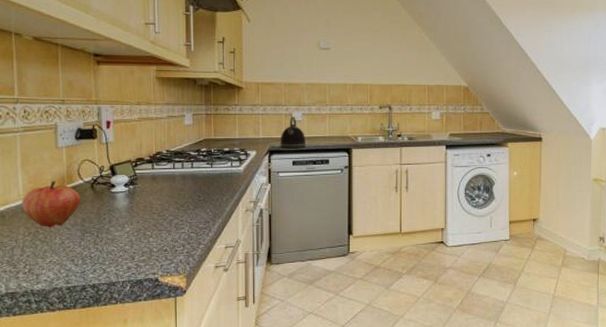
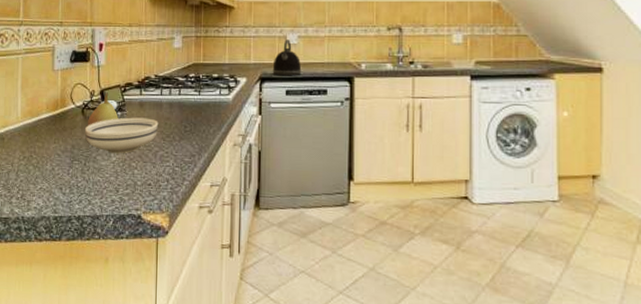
fruit: present [22,181,81,227] -> none [19,104,72,153]
bowl: none [95,190,173,225] -> present [84,117,159,154]
fruit: none [98,167,131,200] -> present [88,92,119,127]

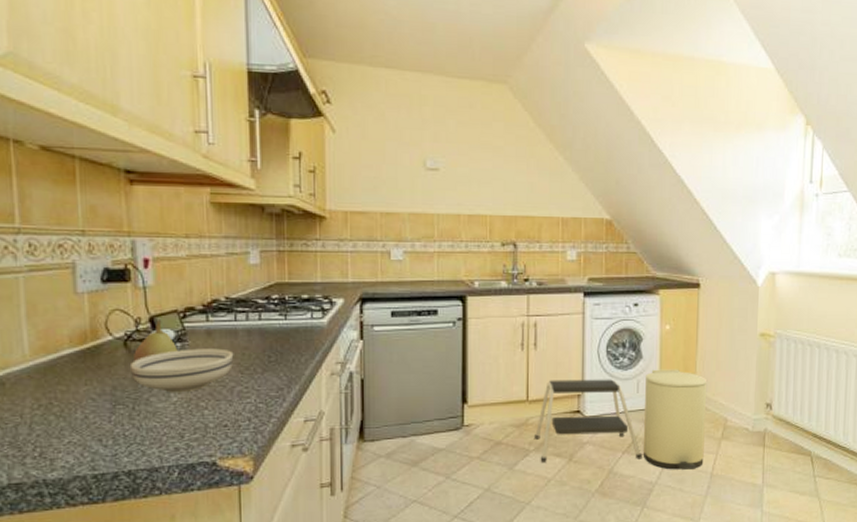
kettle: present [272,40,302,76] -> none [375,255,409,296]
step stool: none [420,163,539,256] -> present [535,379,642,462]
pedal bin: none [539,158,616,275] -> present [643,369,708,470]

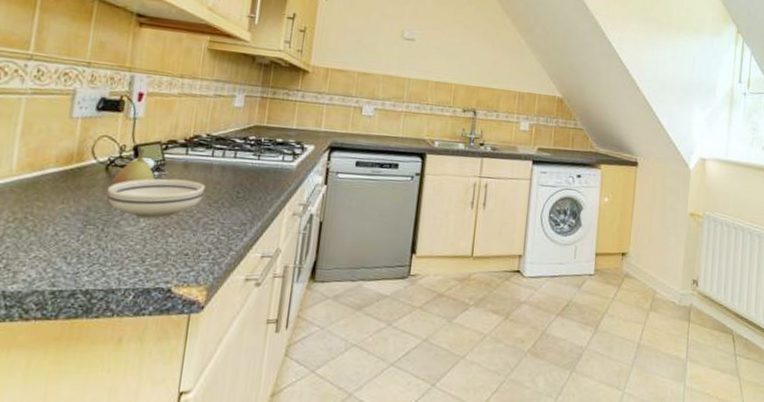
step stool: present [535,379,642,462] -> none [475,239,575,323]
pedal bin: present [643,369,708,470] -> none [575,237,640,338]

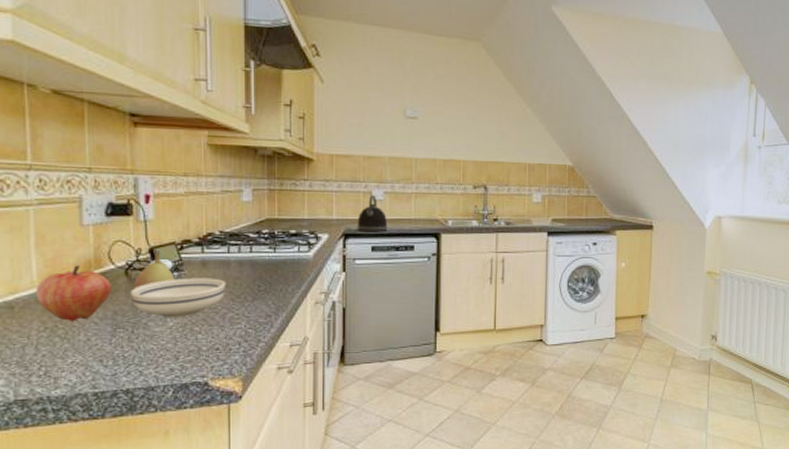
fruit: none [11,157,91,214] -> present [36,265,113,321]
kettle: none [343,110,375,148] -> present [357,195,388,232]

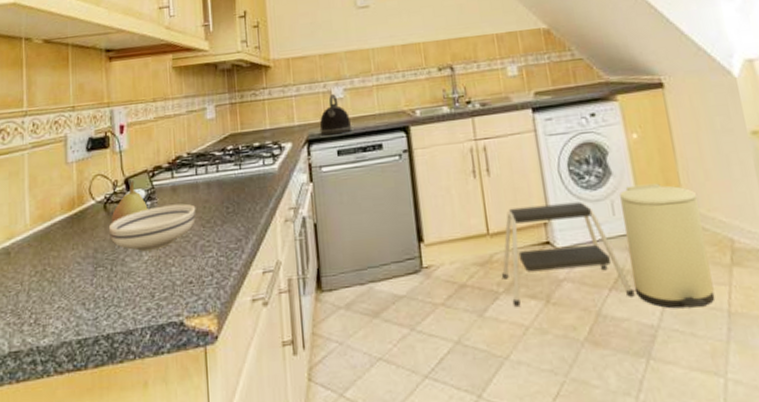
fruit: present [36,265,113,321] -> none [28,204,93,263]
step stool: none [501,311,599,386] -> present [502,201,635,306]
pedal bin: none [599,303,659,395] -> present [620,183,715,309]

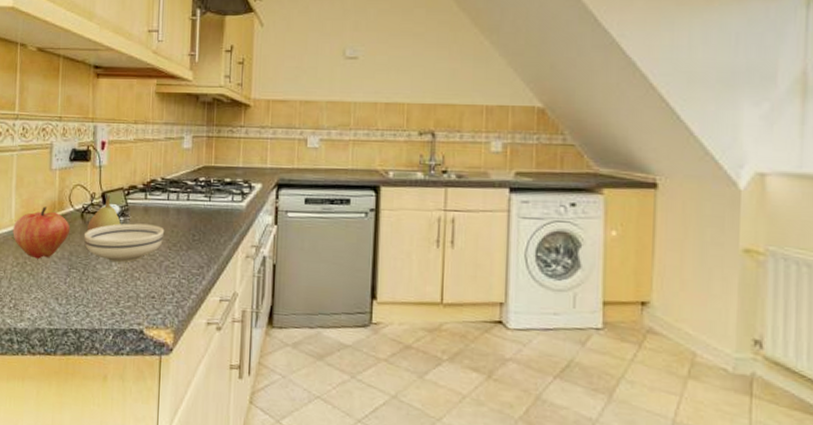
fruit: none [28,204,93,263] -> present [13,206,71,259]
kettle: present [319,94,352,136] -> none [290,143,323,183]
step stool: present [502,201,635,306] -> none [449,283,579,388]
pedal bin: present [620,183,715,309] -> none [580,282,668,411]

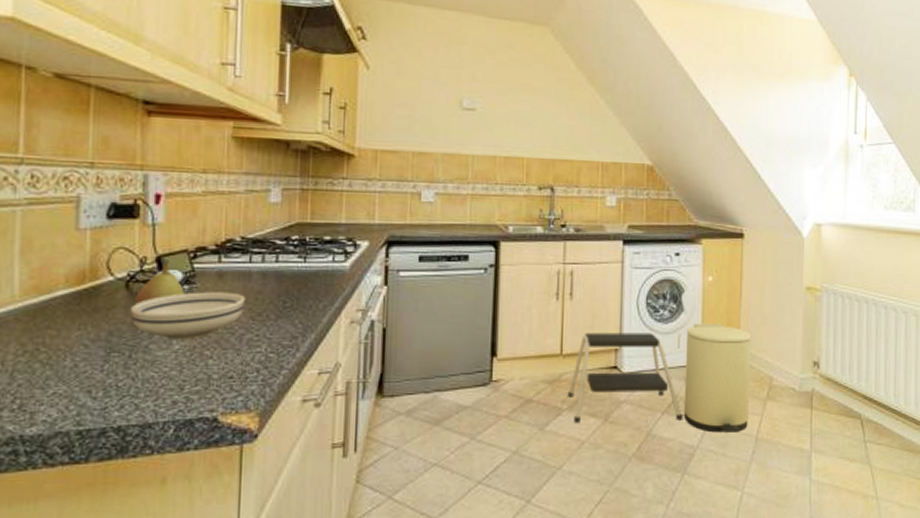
fruit: present [13,206,71,259] -> none [16,276,109,343]
step stool: none [449,283,579,388] -> present [568,332,683,423]
pedal bin: none [580,282,668,411] -> present [683,323,752,433]

